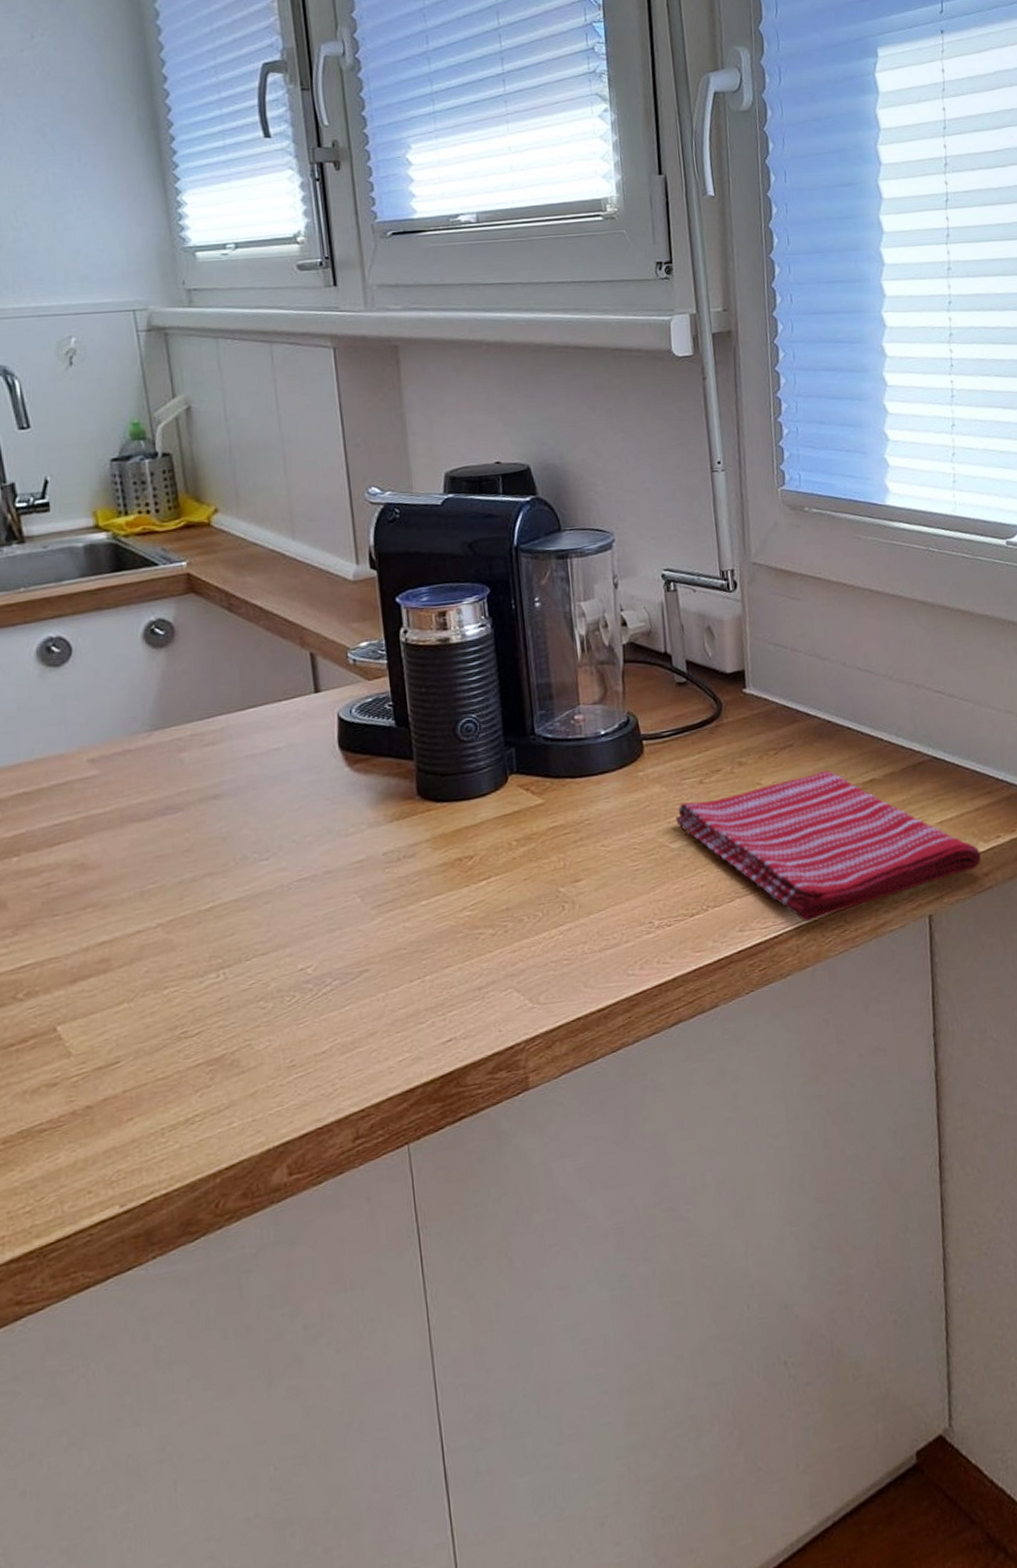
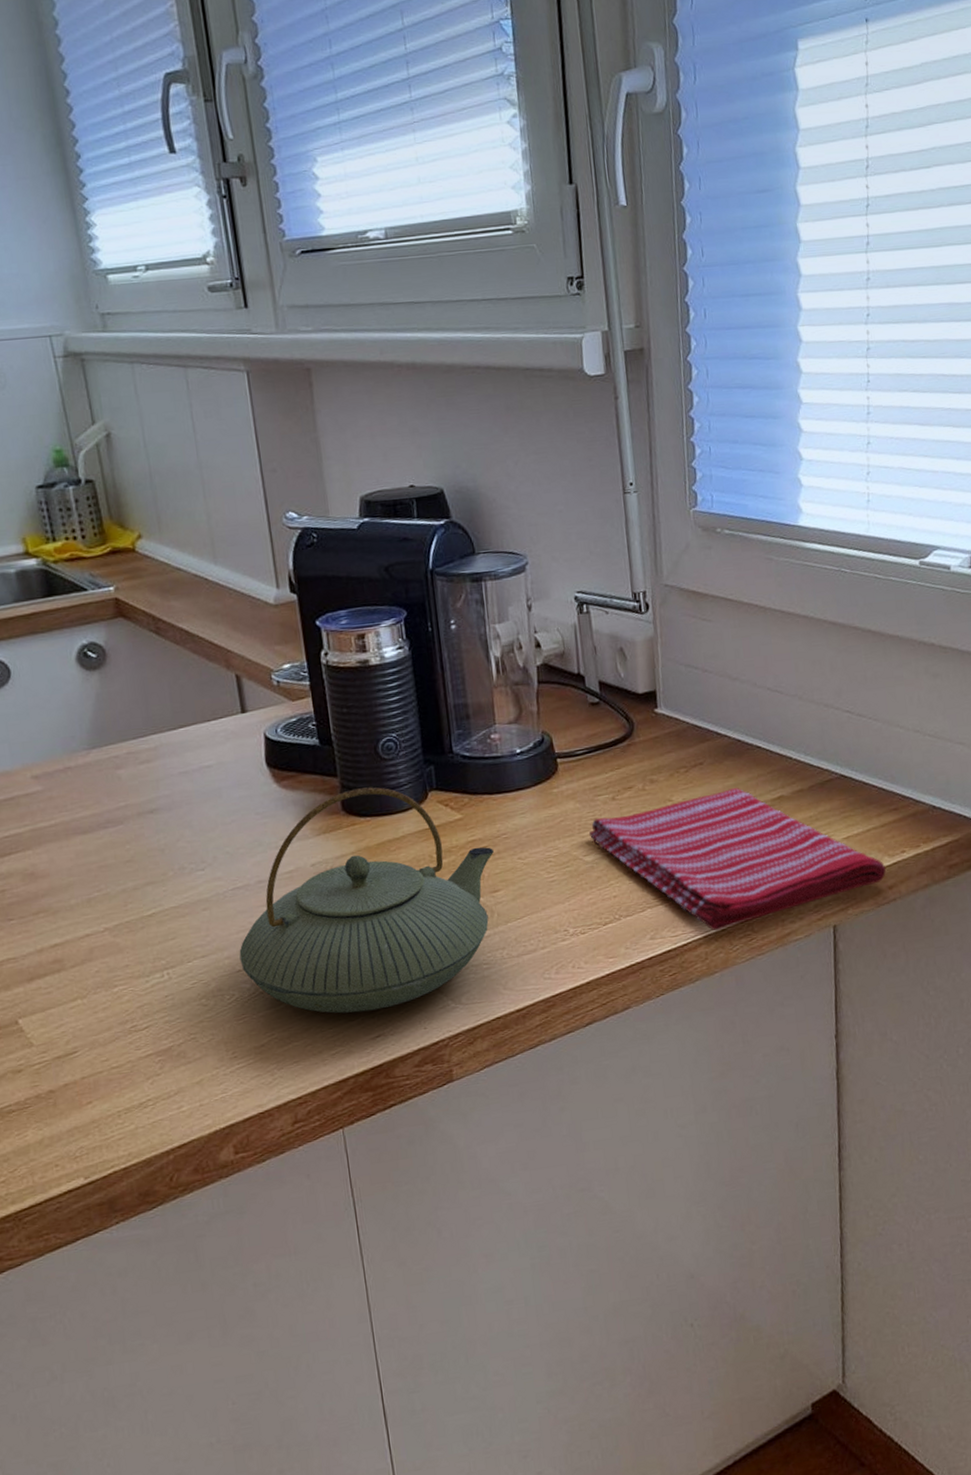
teapot: none [302,770,576,1016] -> present [239,787,494,1014]

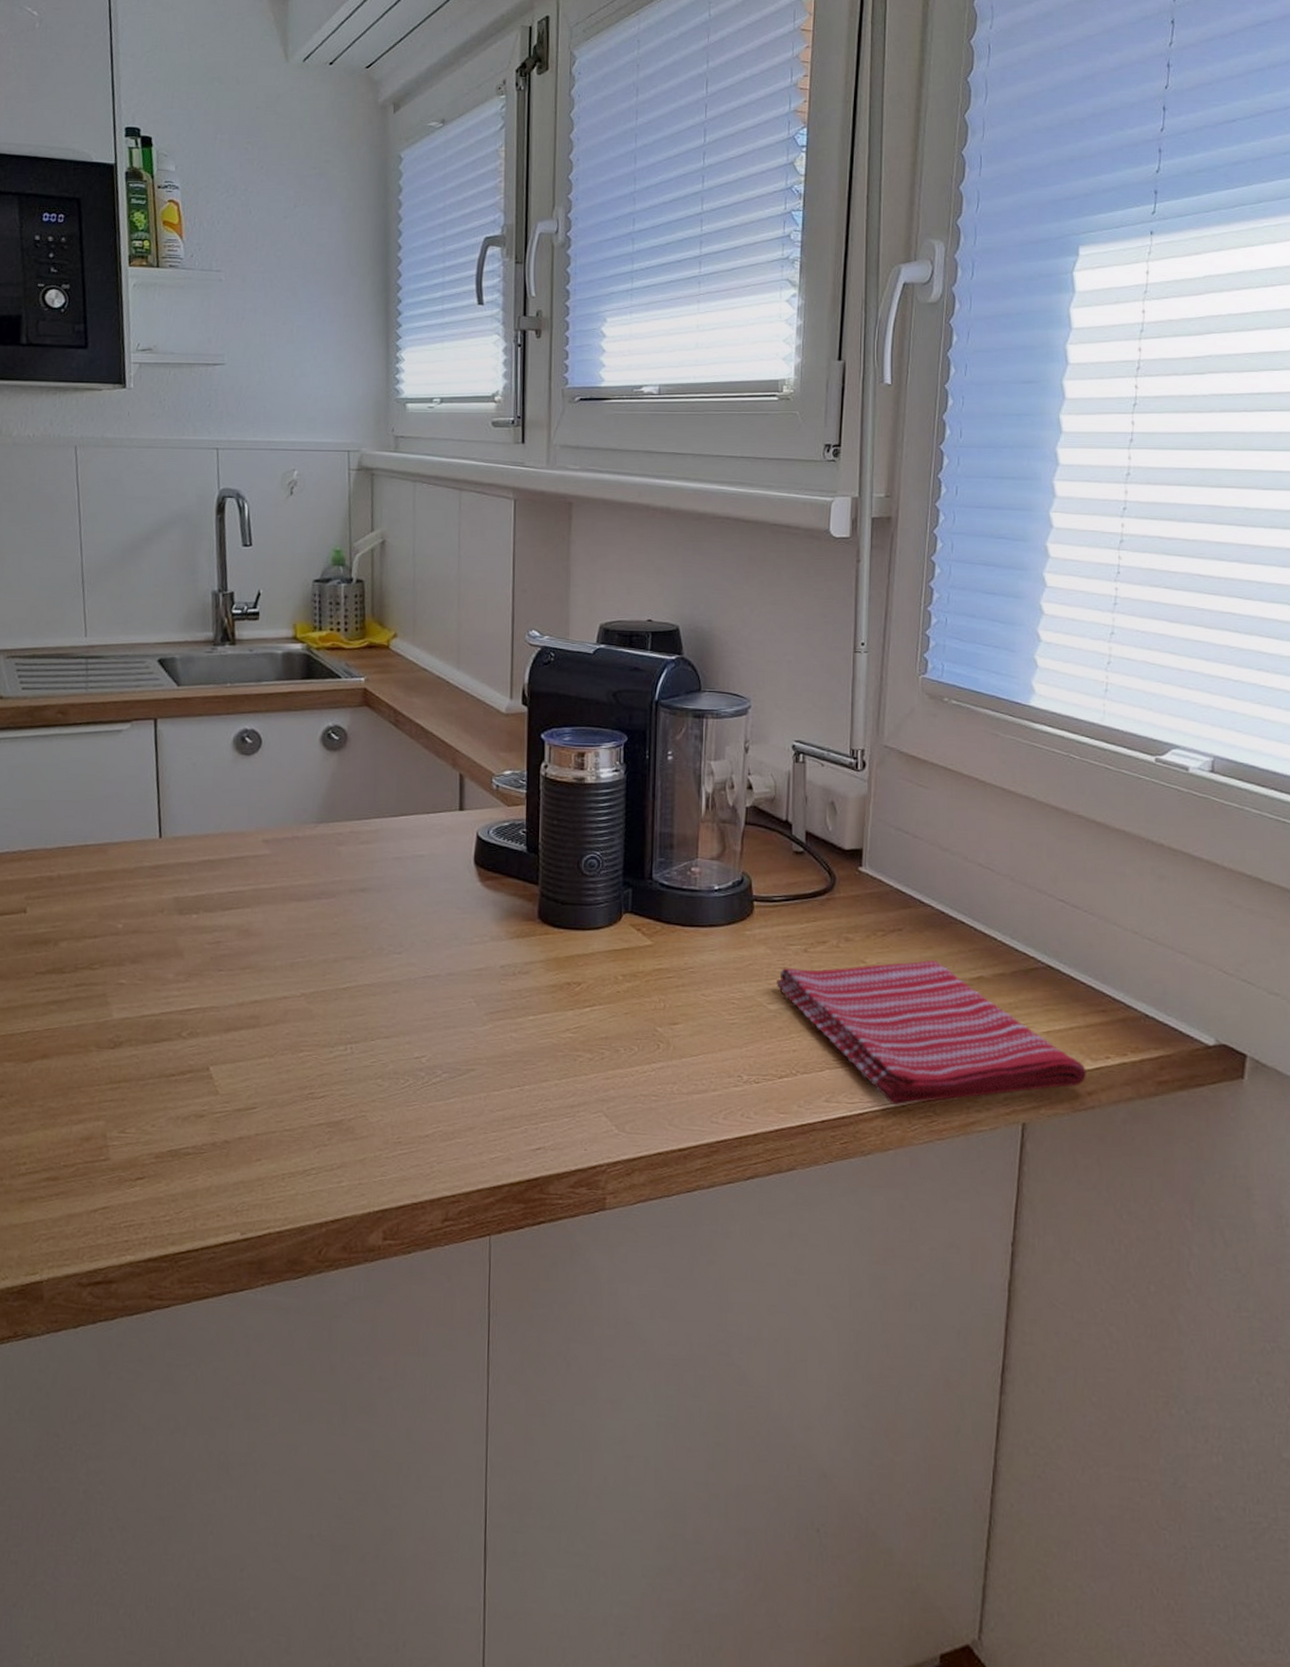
teapot: present [239,787,494,1014] -> none [419,899,678,1122]

